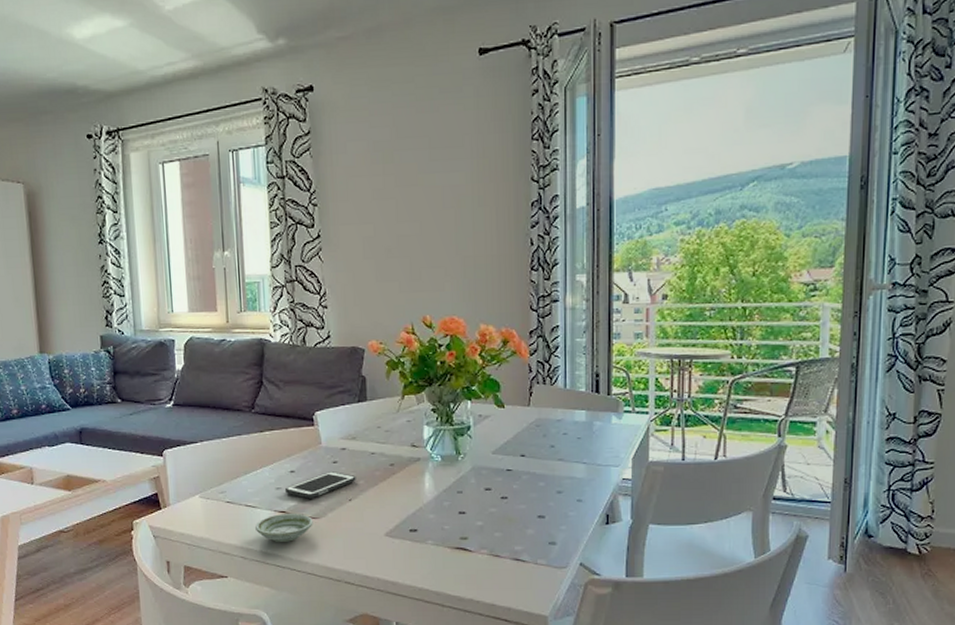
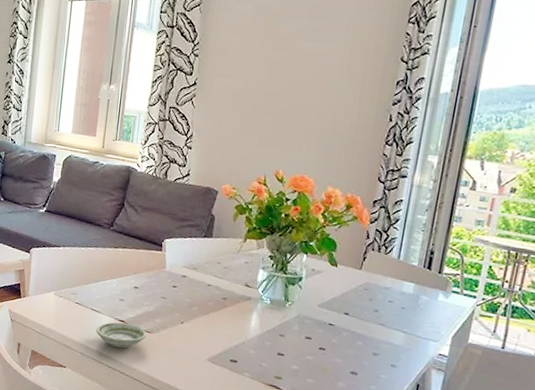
cell phone: present [284,471,356,499] -> none [126,294,191,315]

